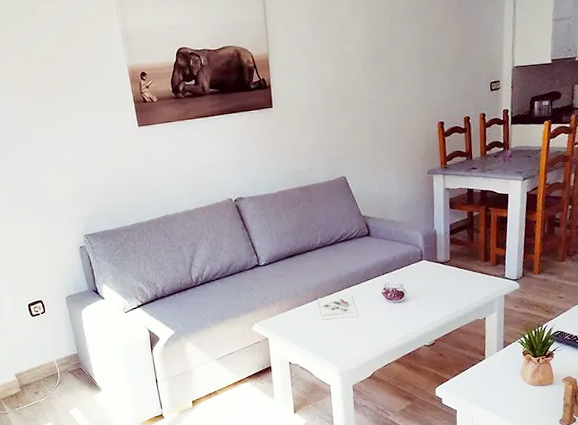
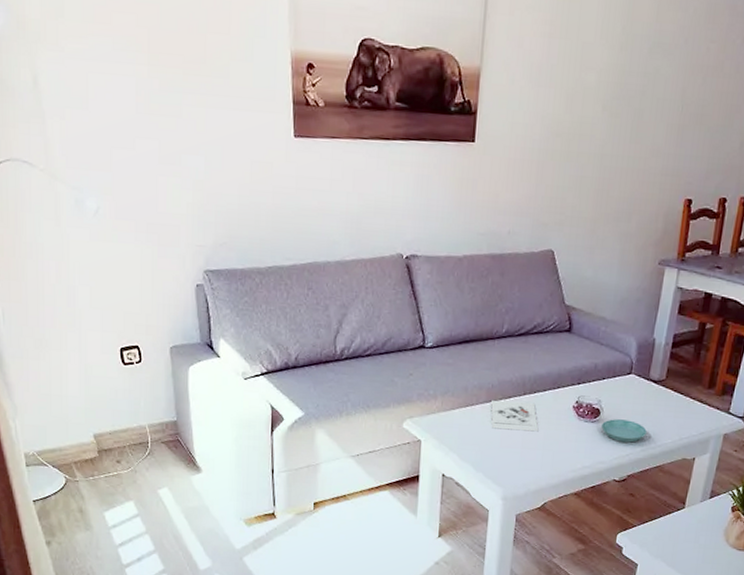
saucer: none [406,296,443,315] -> present [601,419,647,443]

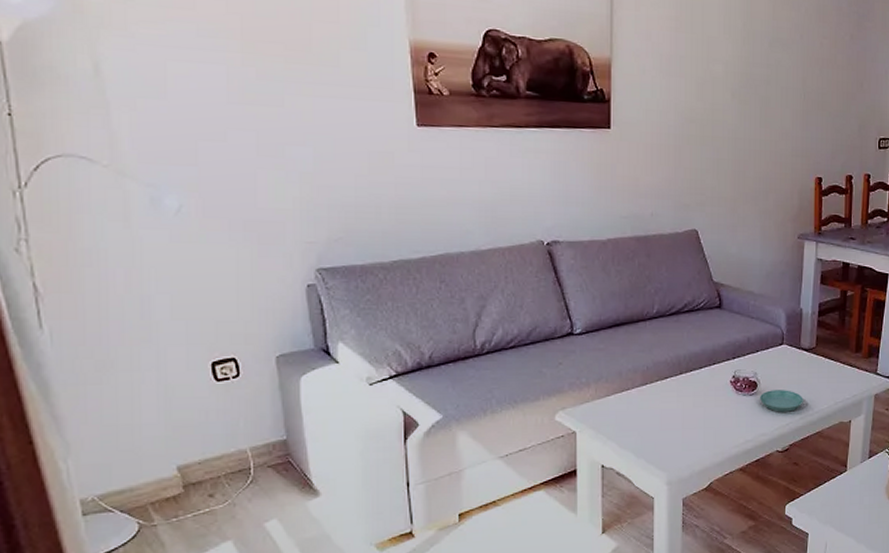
architectural model: present [491,400,539,432] -> none [648,381,698,412]

